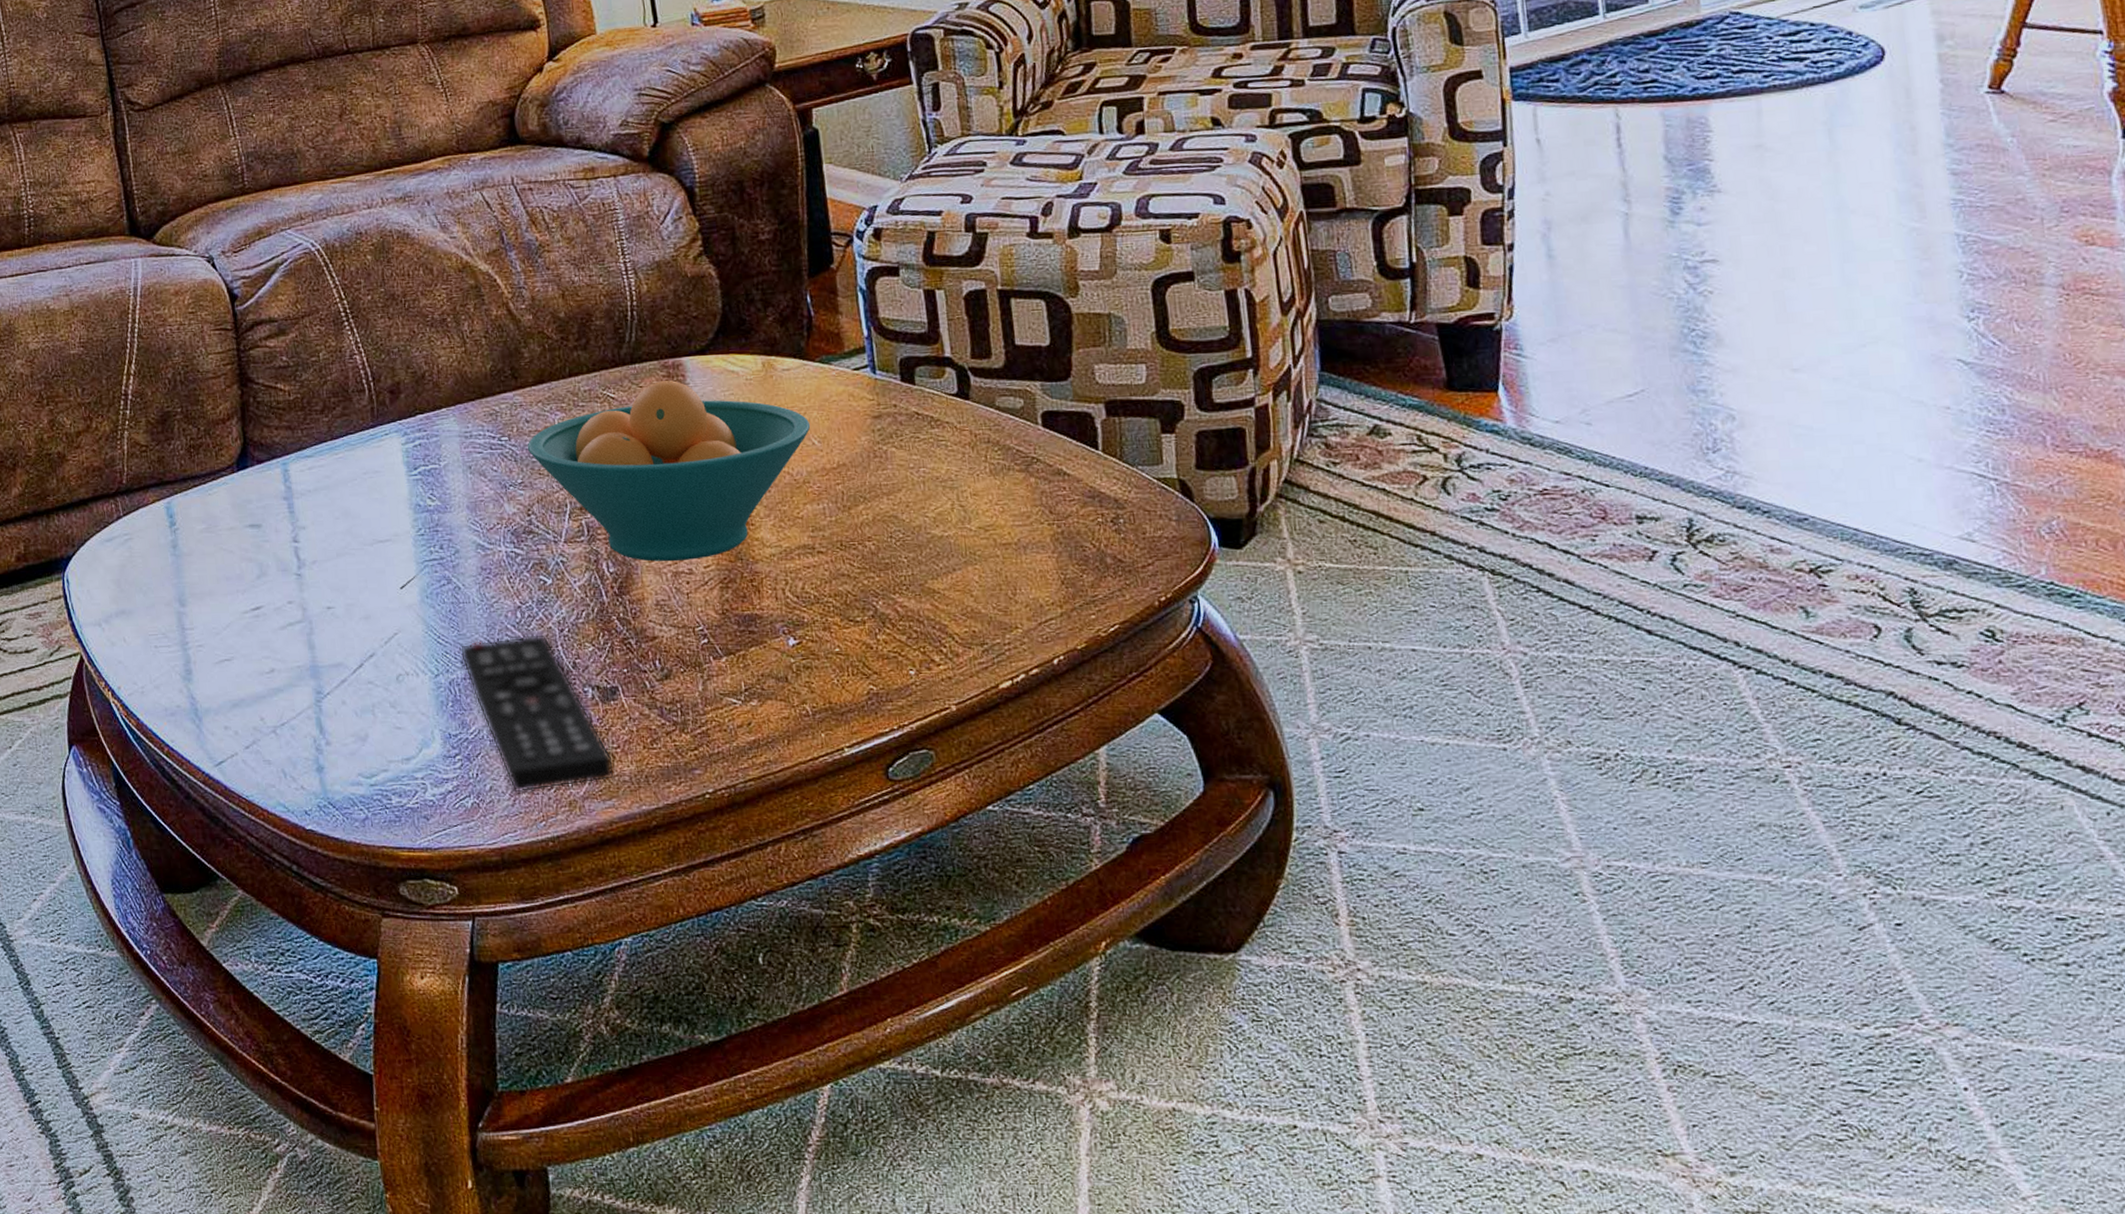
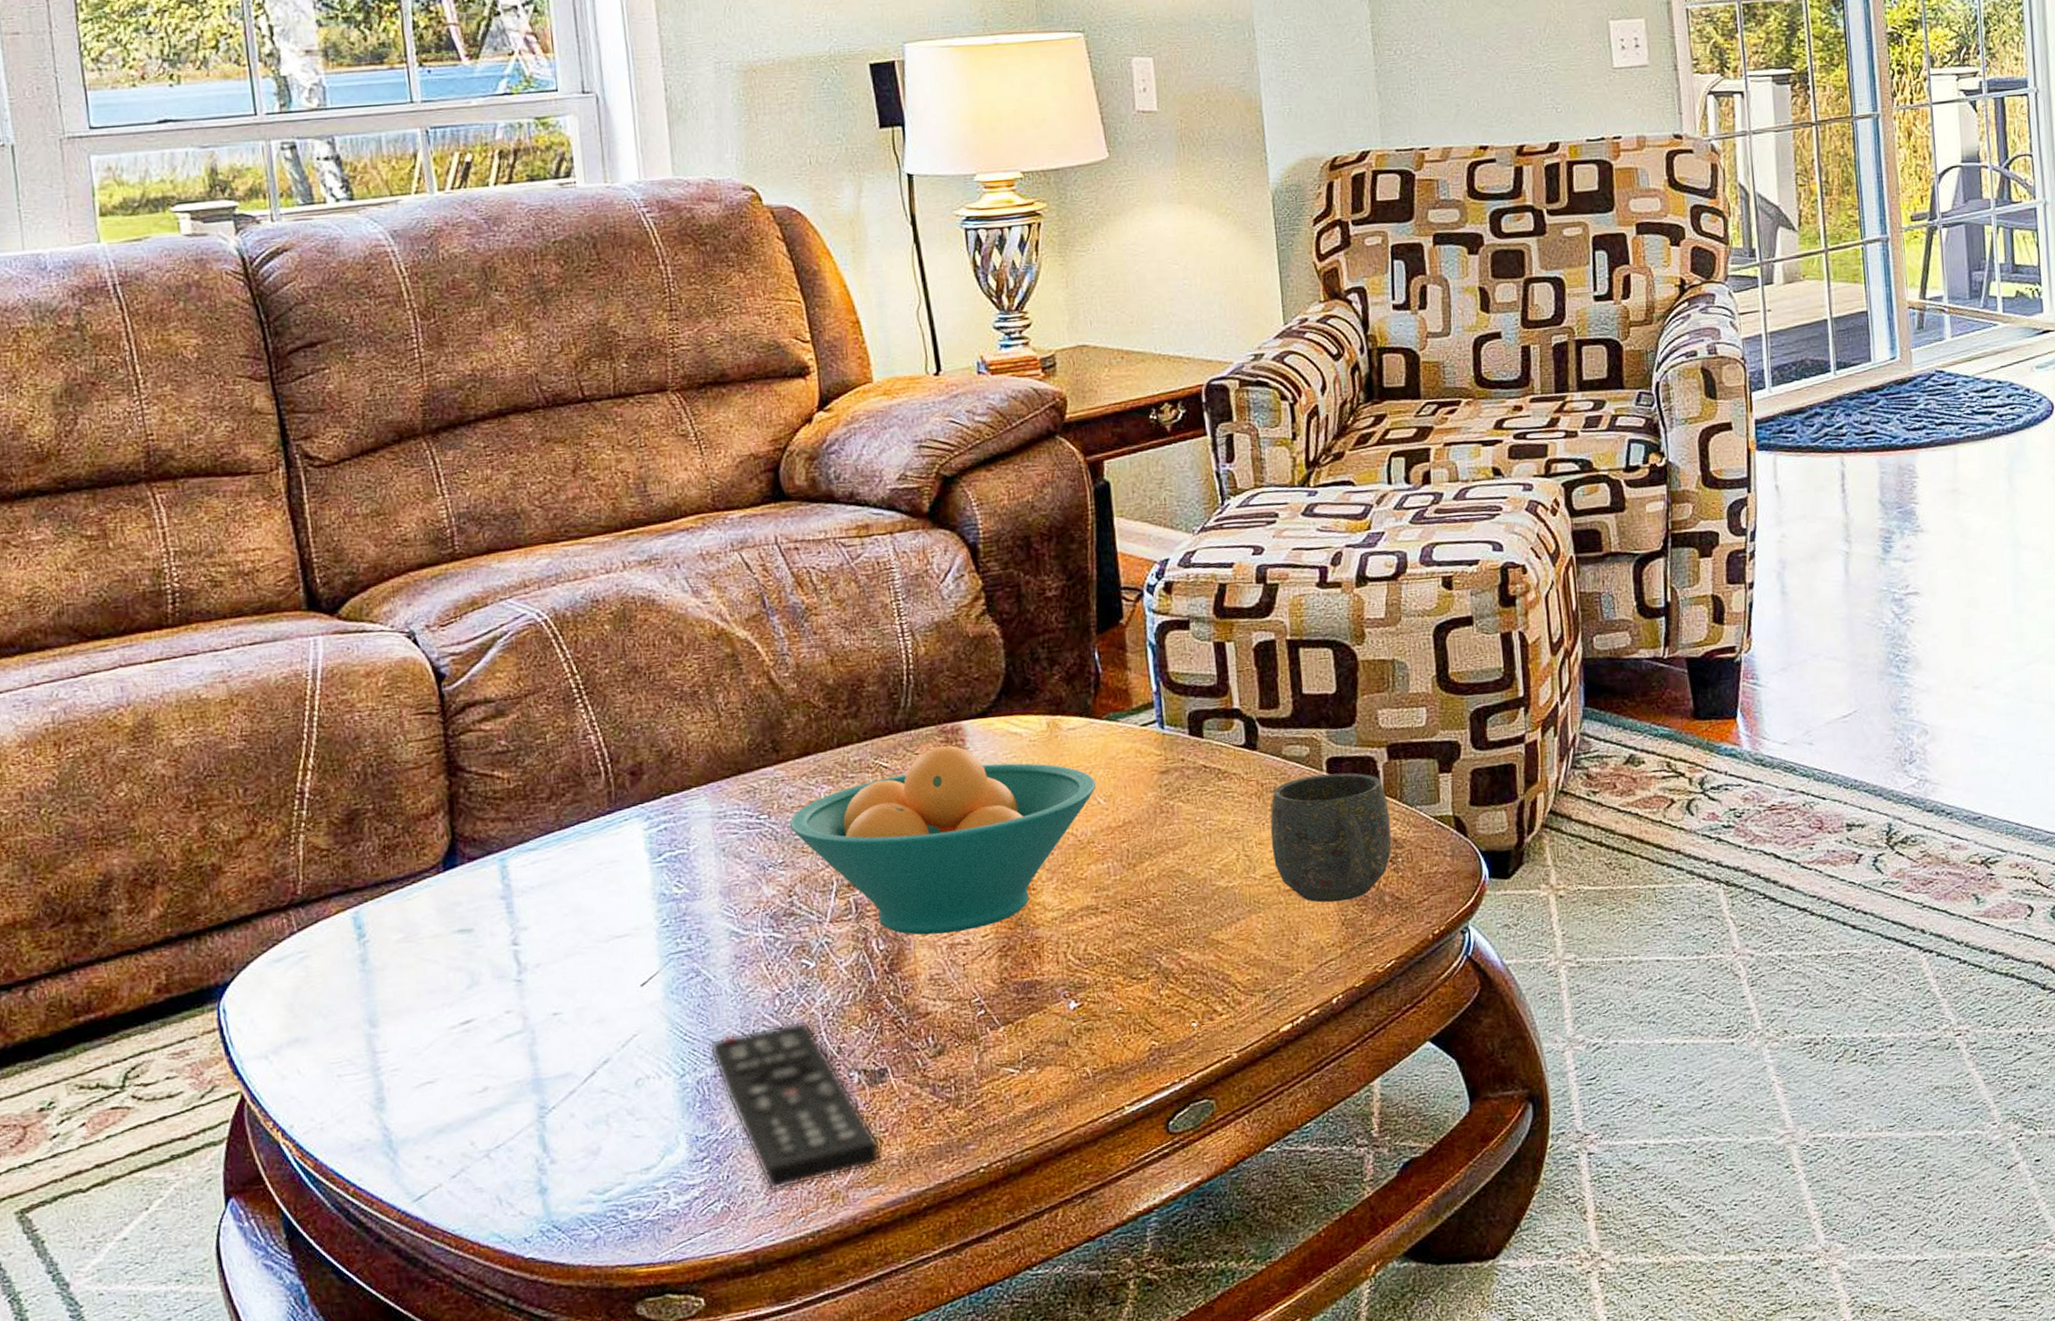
mug: none [985,427,1112,560] -> present [1270,772,1392,903]

